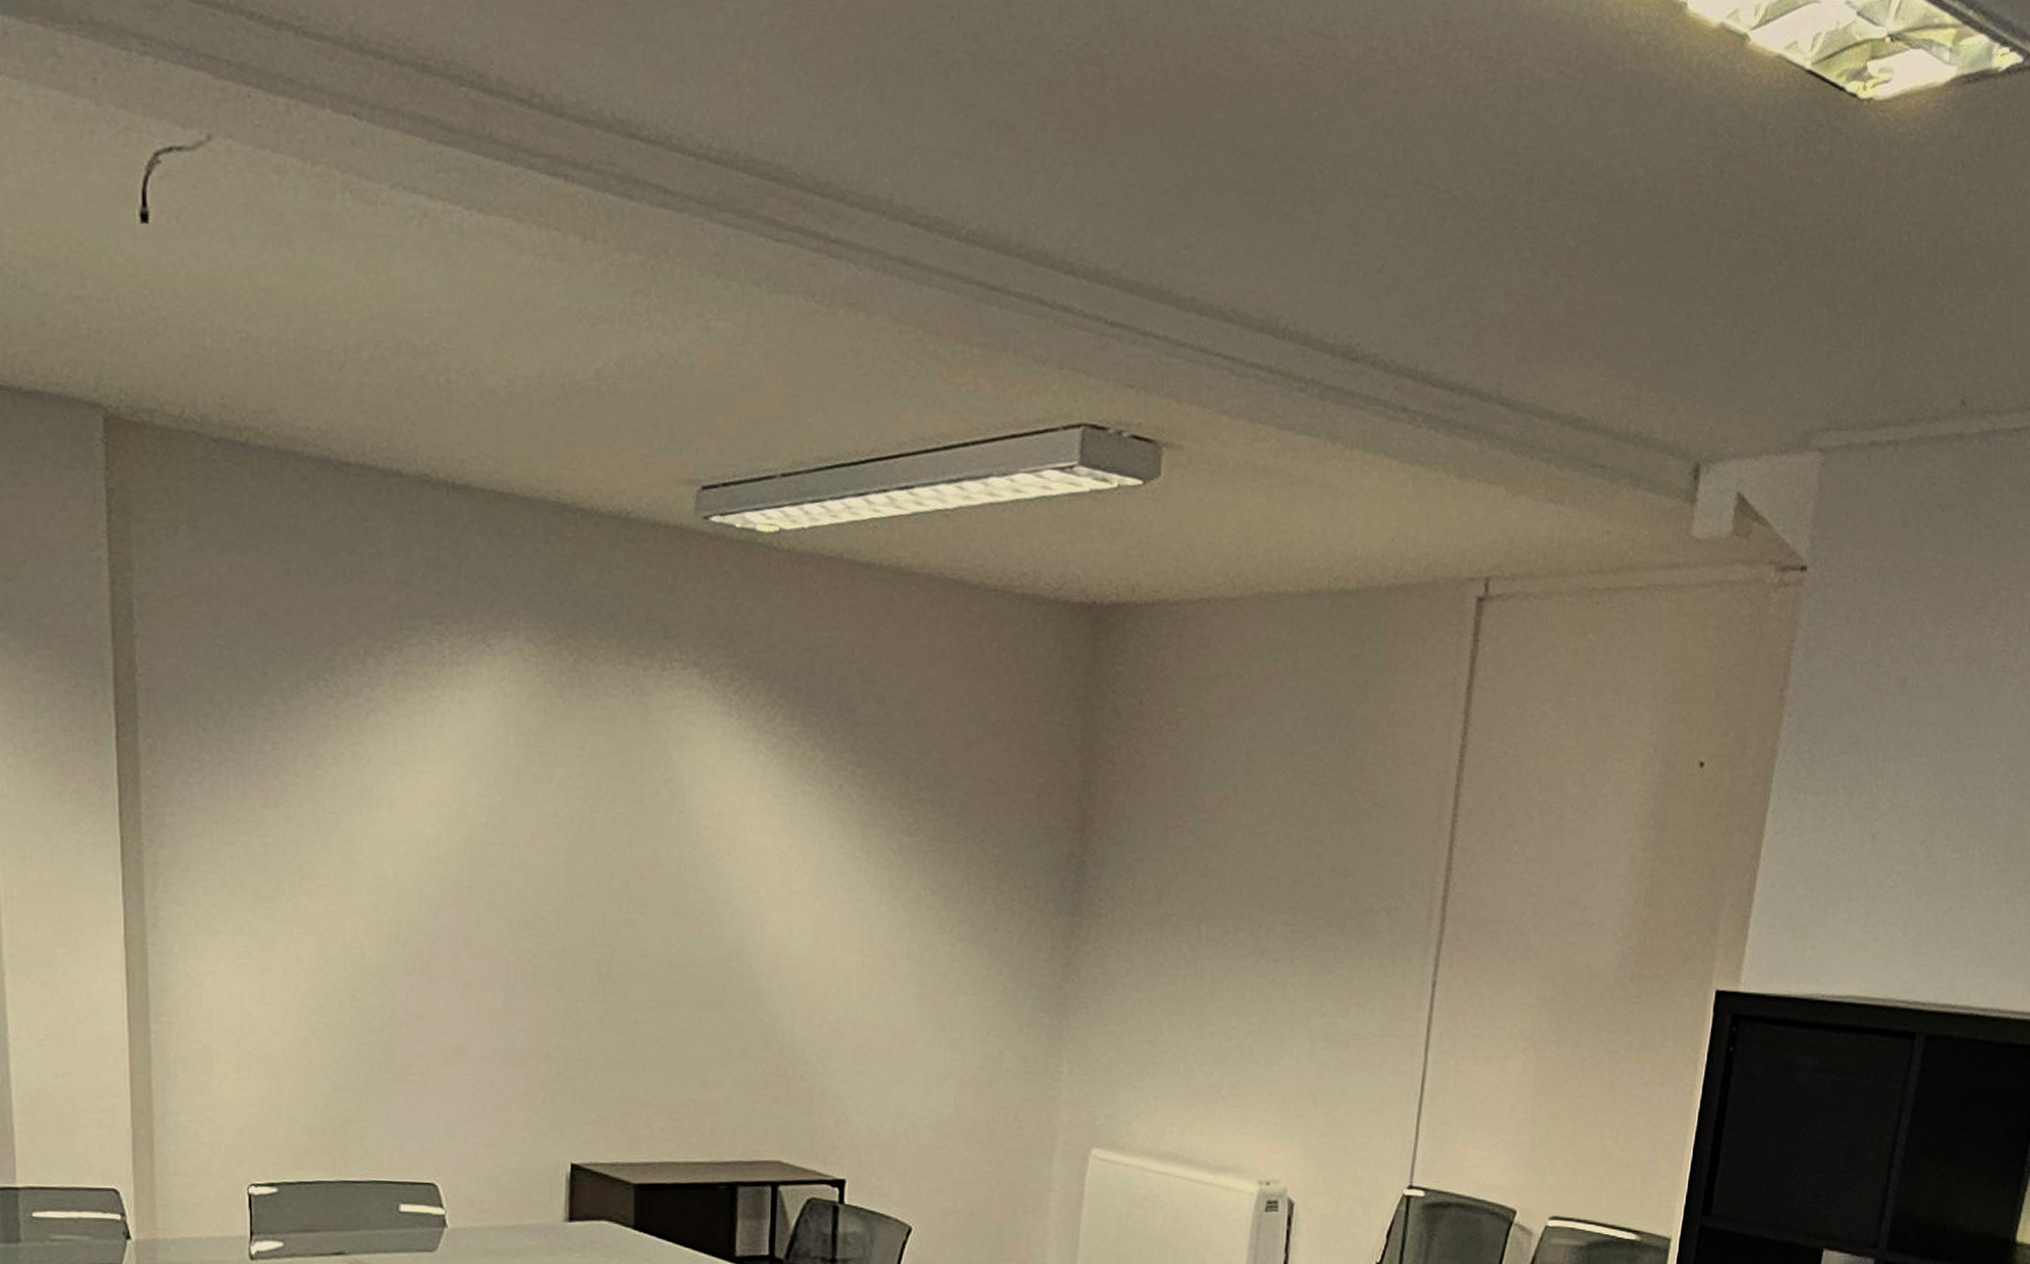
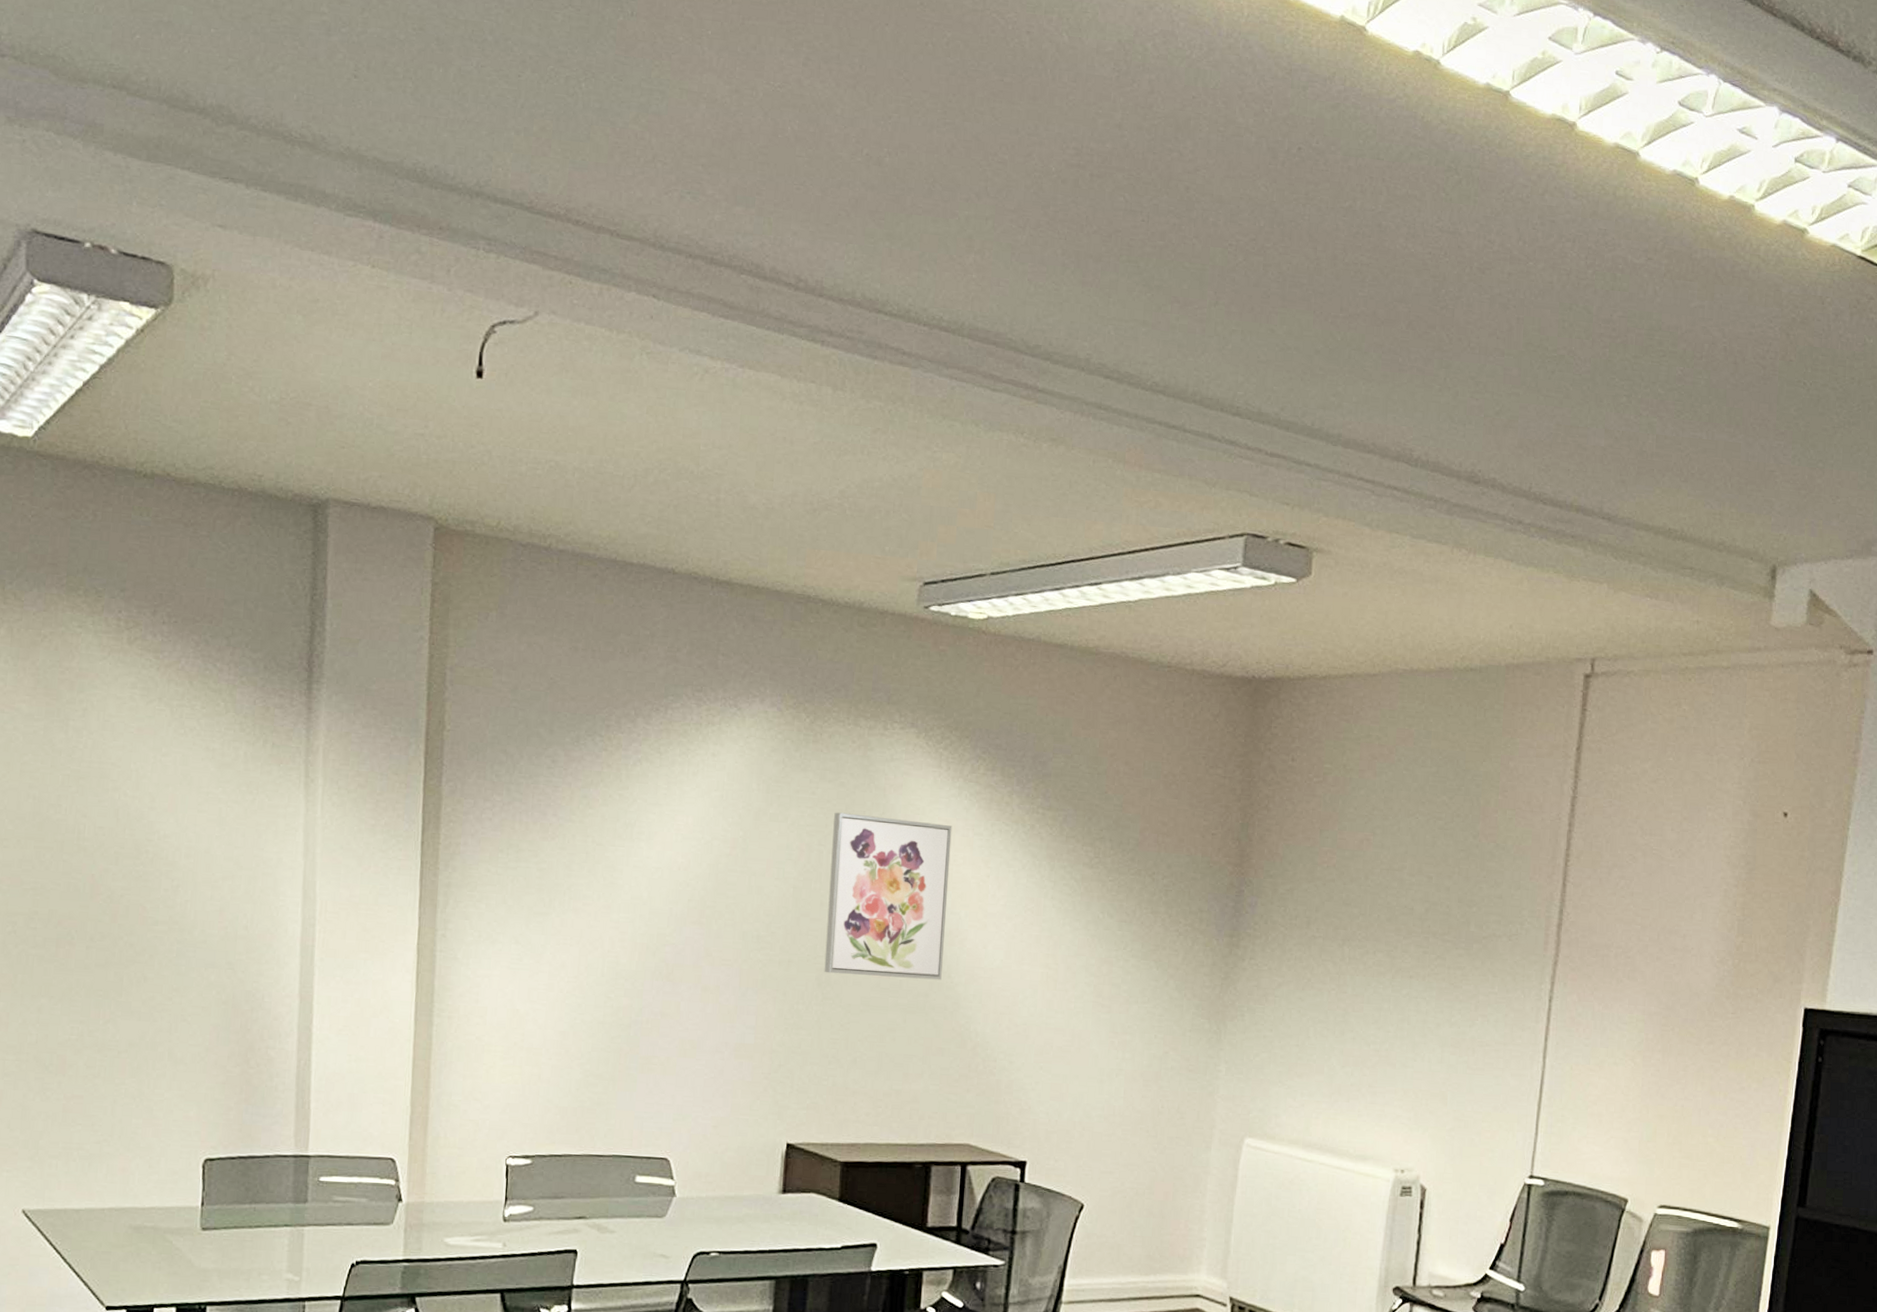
wall art: none [604,771,747,971] -> present [824,812,952,980]

